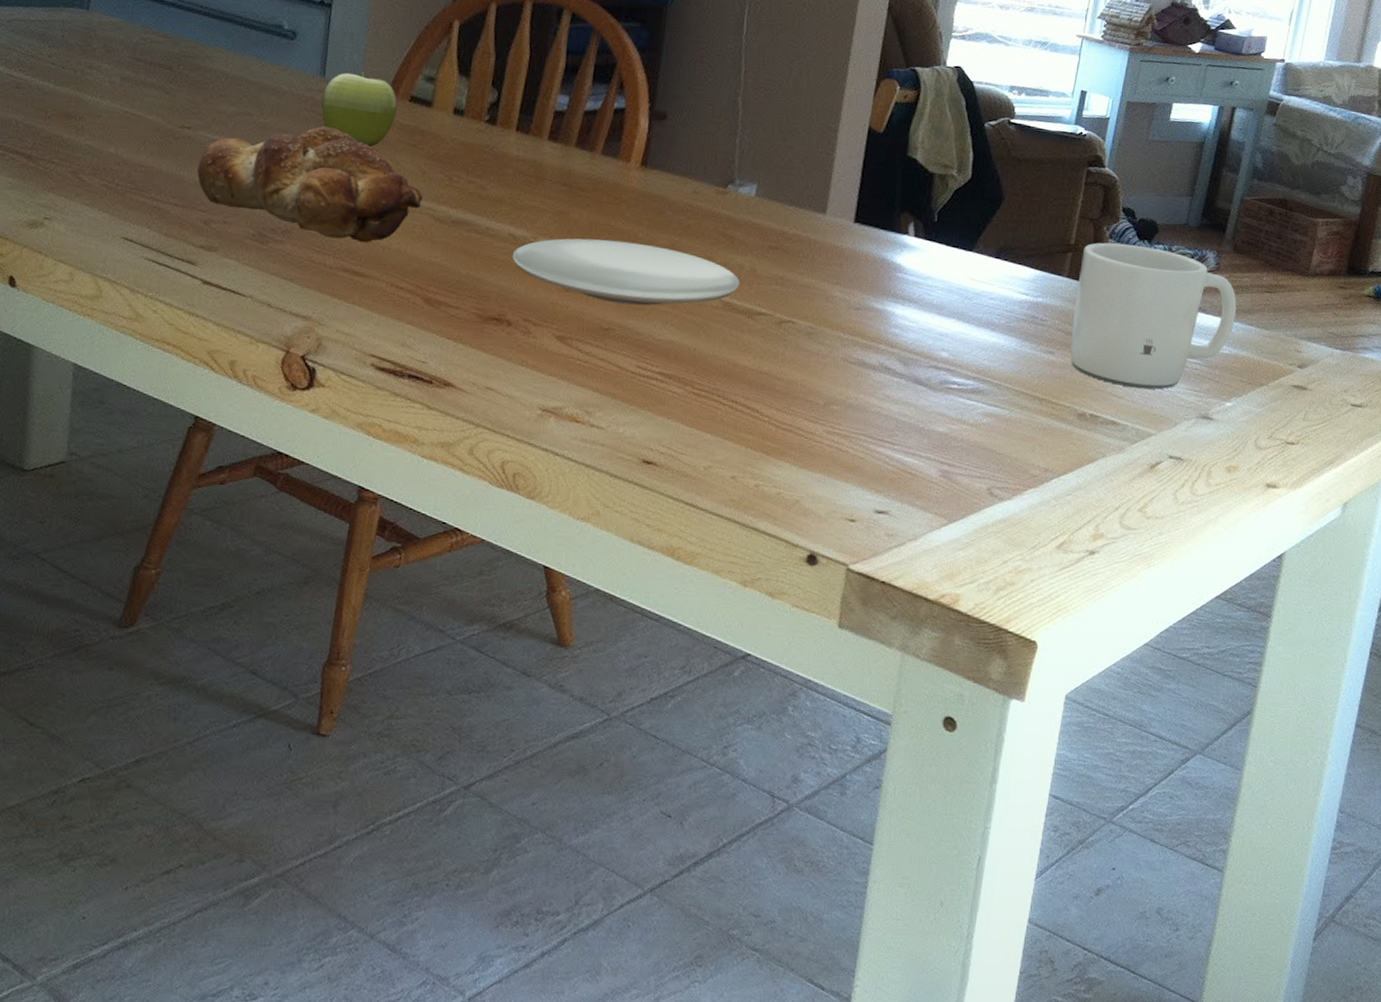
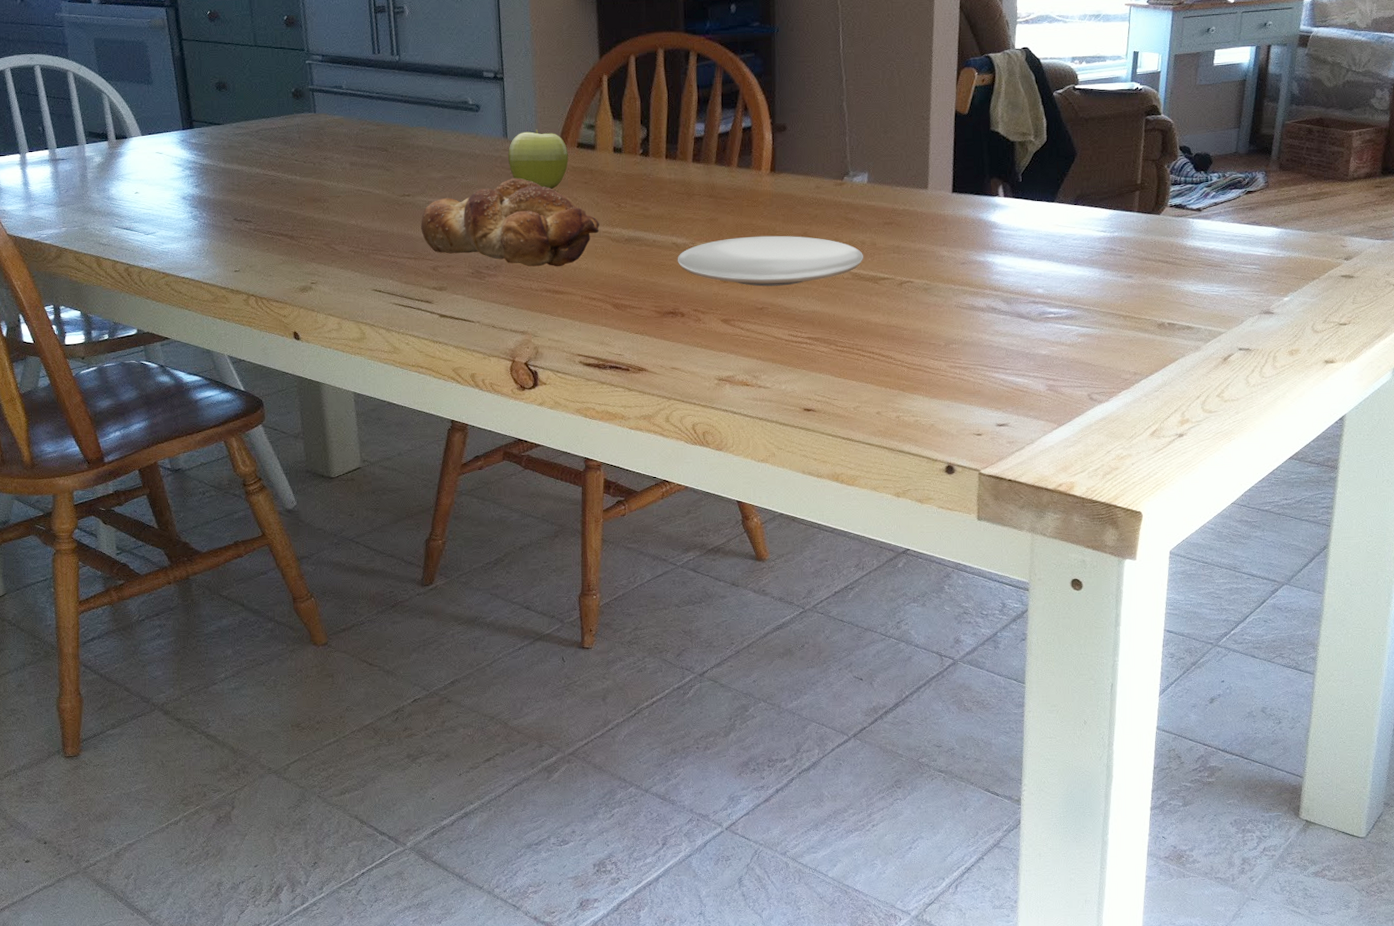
mug: present [1069,242,1237,389] -> none [1145,176,1287,296]

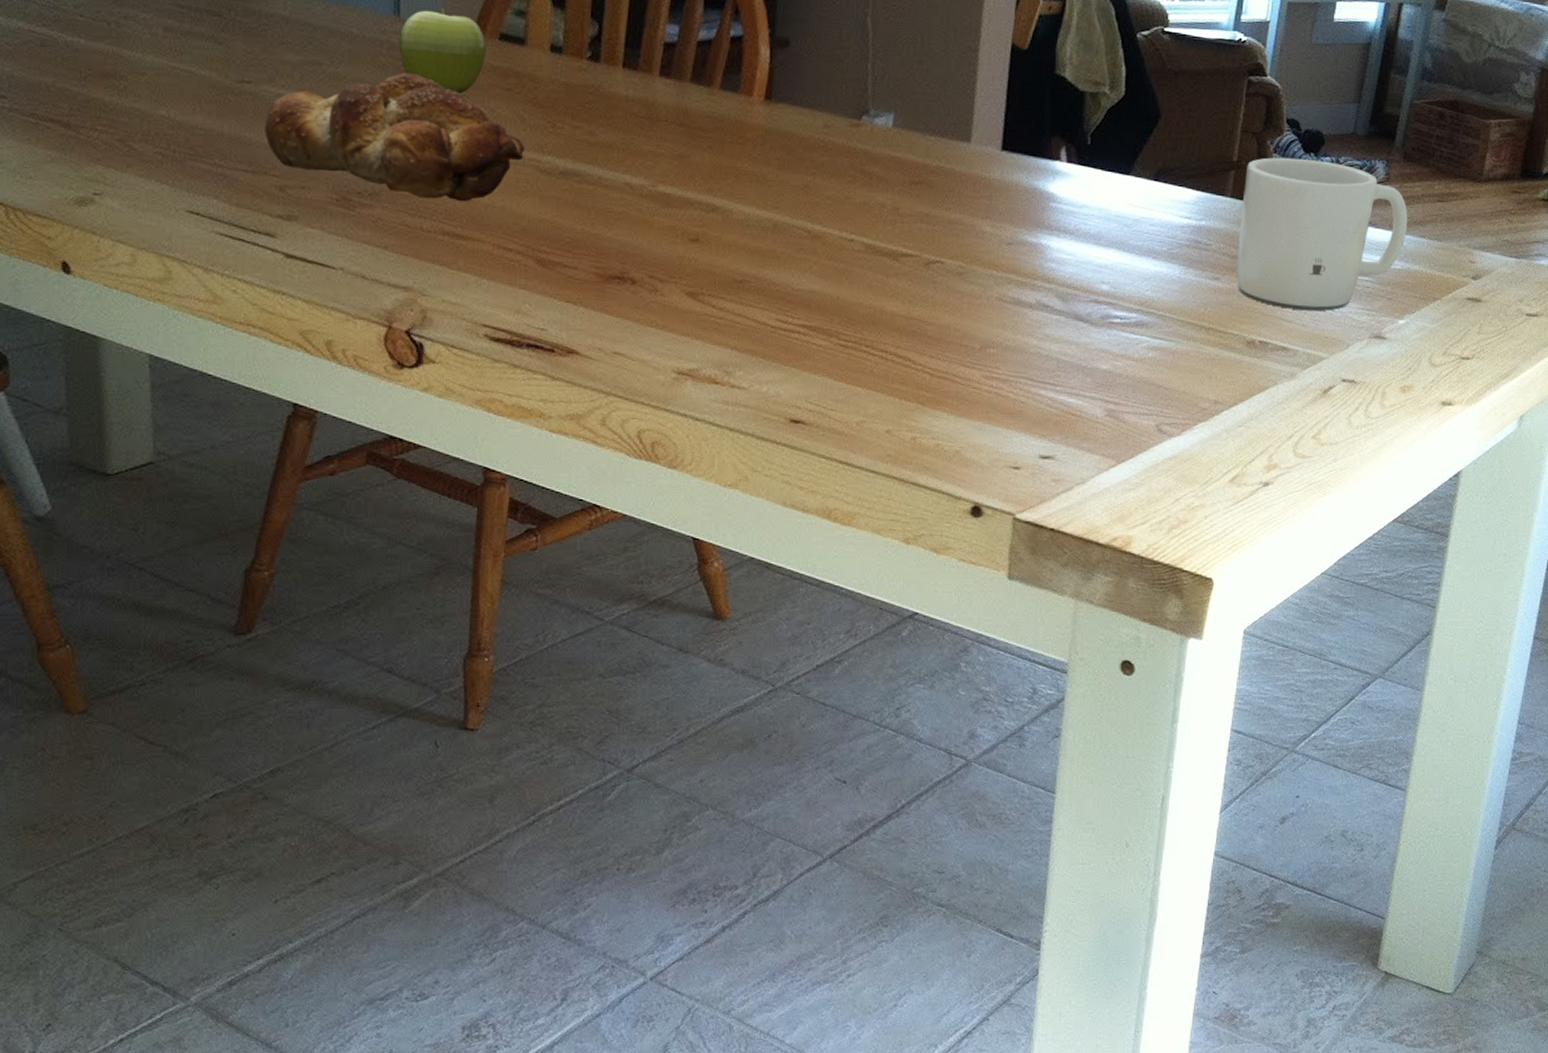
plate: present [677,235,863,287] -> none [630,183,881,254]
mug: none [1145,176,1287,296] -> present [1236,157,1408,311]

